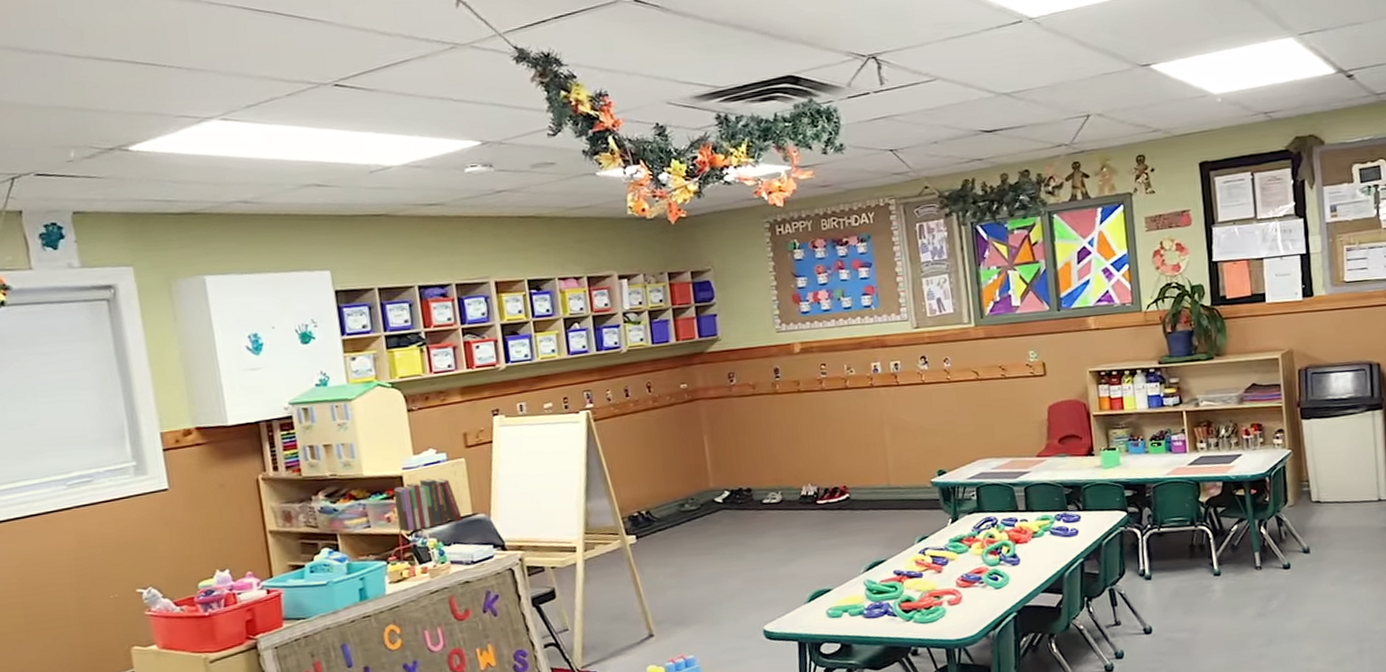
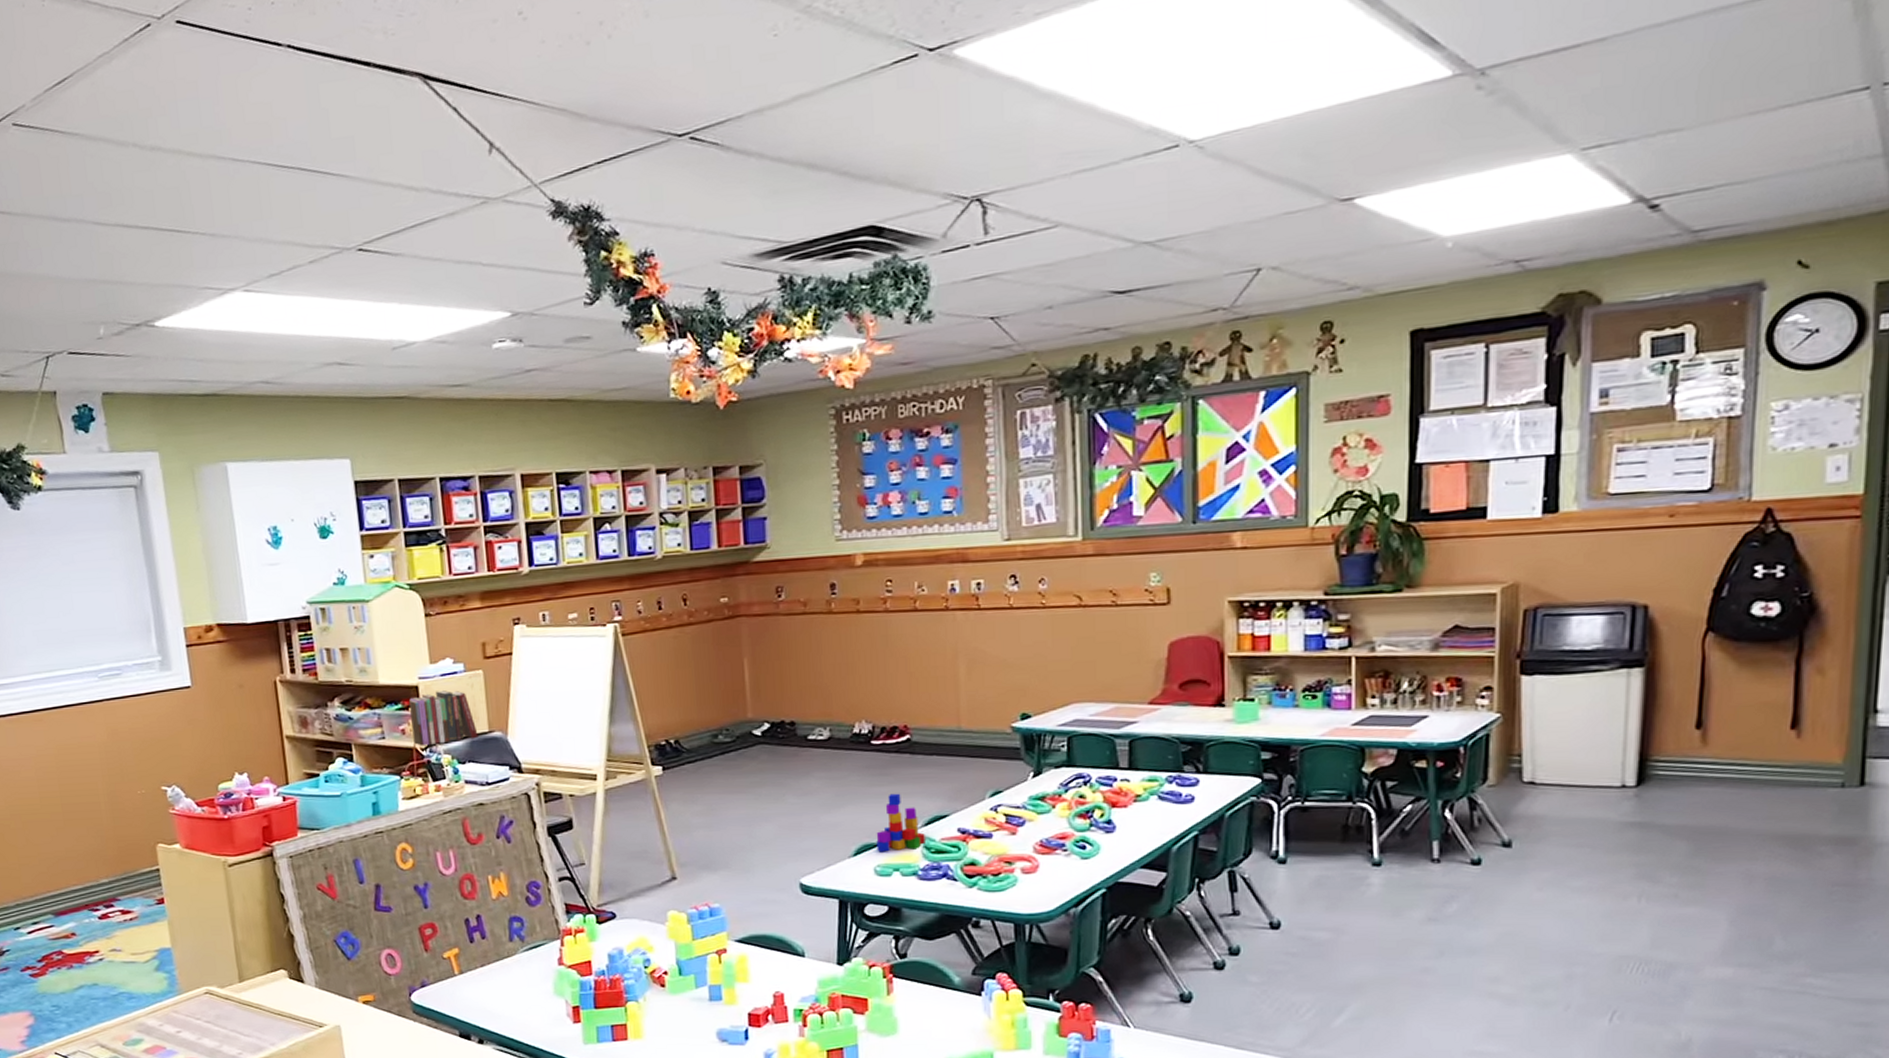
toy blocks: none [826,544,868,597] -> present [876,793,925,852]

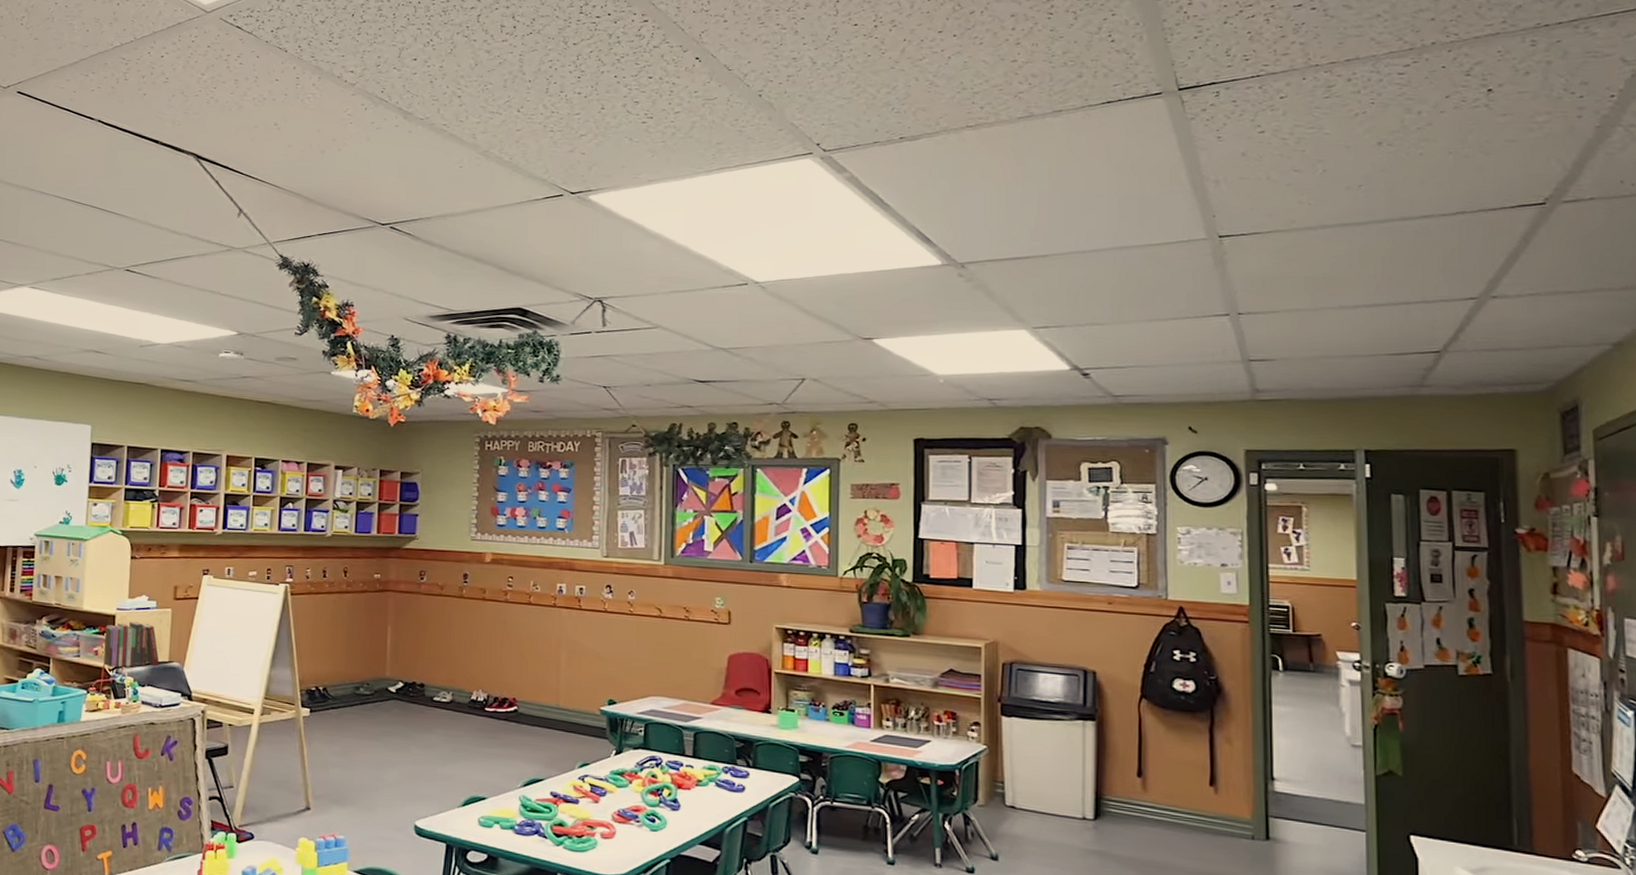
toy blocks: present [876,793,925,852] -> none [482,755,523,806]

